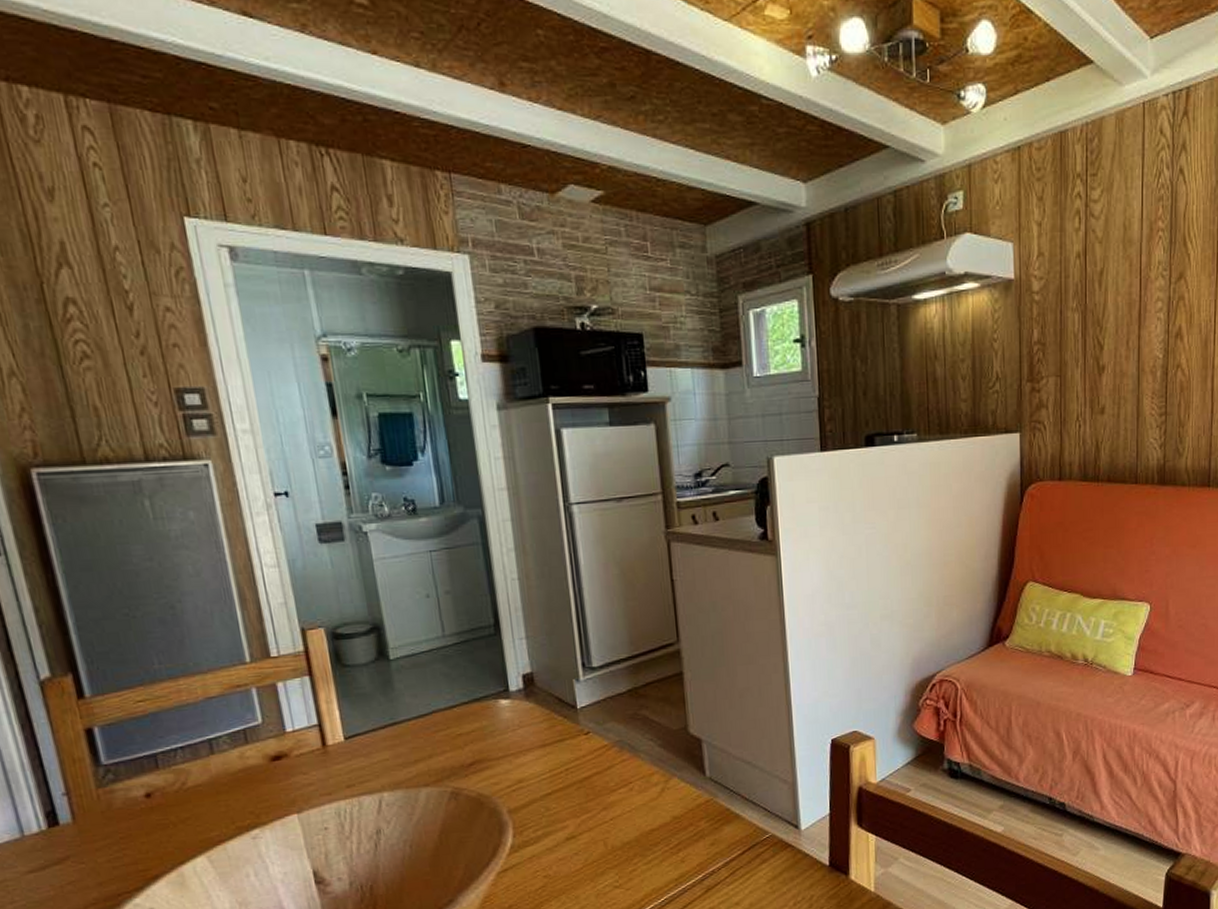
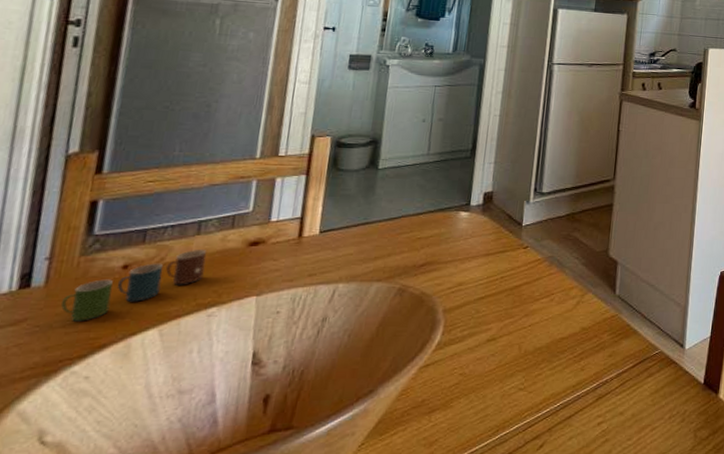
cup: none [97,770,234,856] -> present [61,250,207,322]

